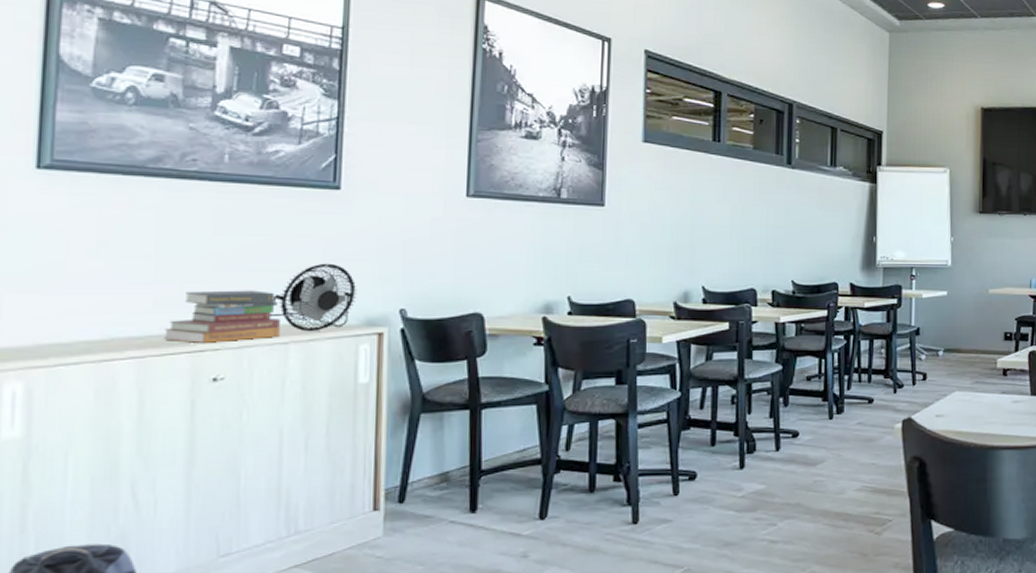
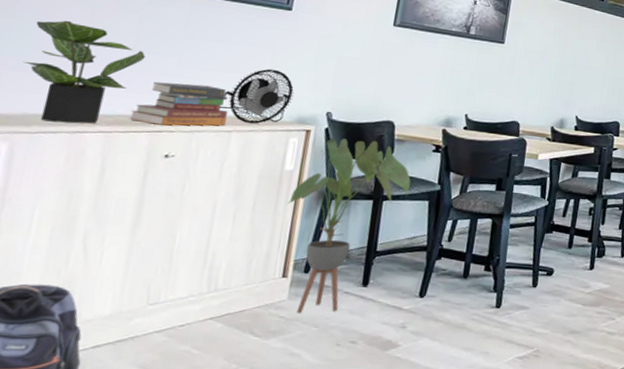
potted plant: none [25,226,171,351] -> present [22,20,145,124]
house plant: none [367,338,512,552] -> present [287,138,411,314]

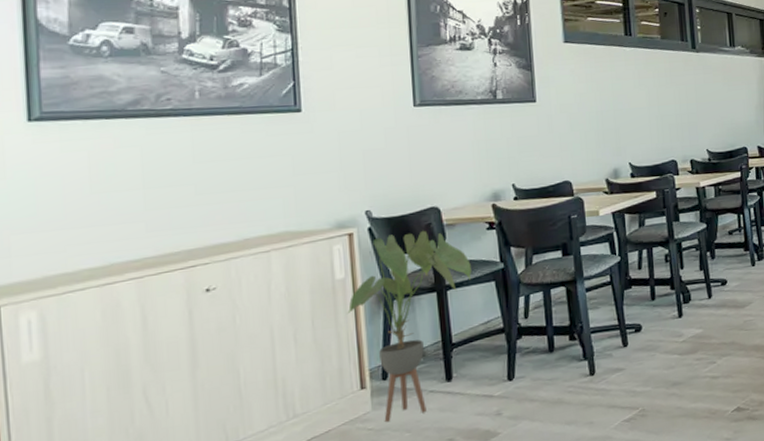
potted plant: present [22,20,145,124] -> none [29,169,158,280]
books: present [130,81,228,127] -> none [158,208,262,261]
desk fan: present [219,68,294,124] -> none [250,177,326,240]

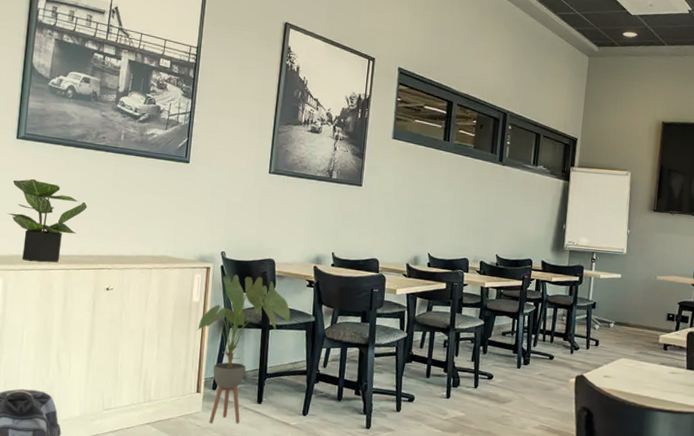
potted plant: none [29,169,158,280] -> present [7,178,87,263]

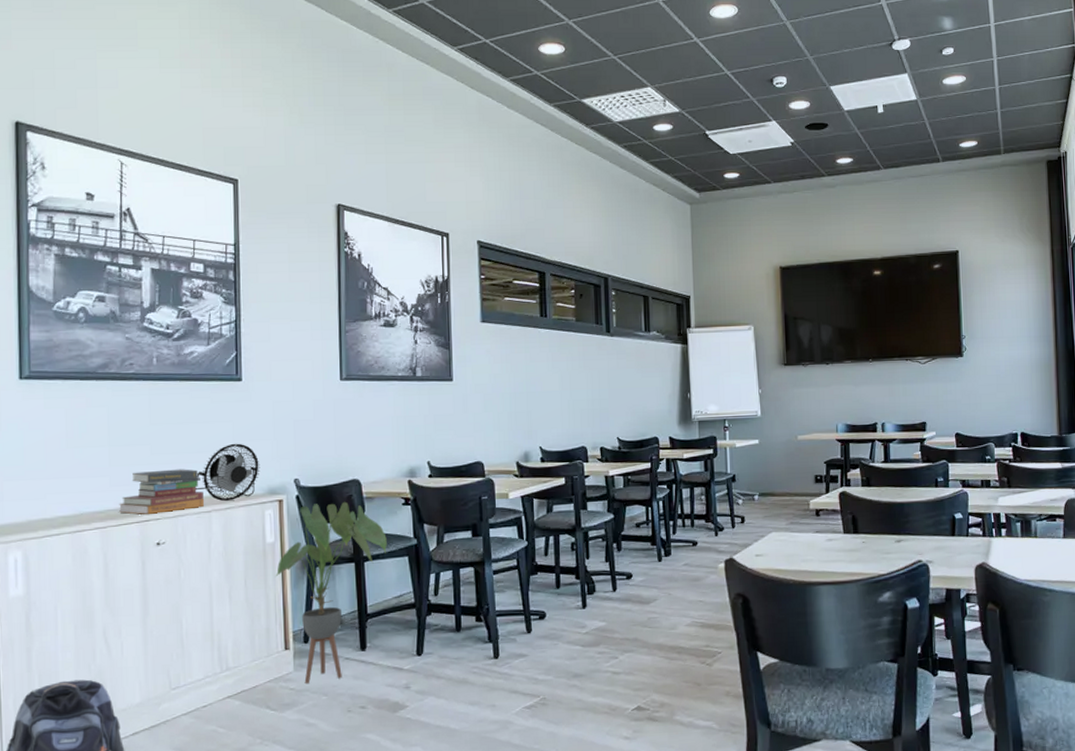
potted plant: present [7,178,87,263] -> none [18,424,120,525]
books: none [80,227,148,265] -> present [119,469,205,515]
desk fan: none [142,214,196,263] -> present [195,443,261,502]

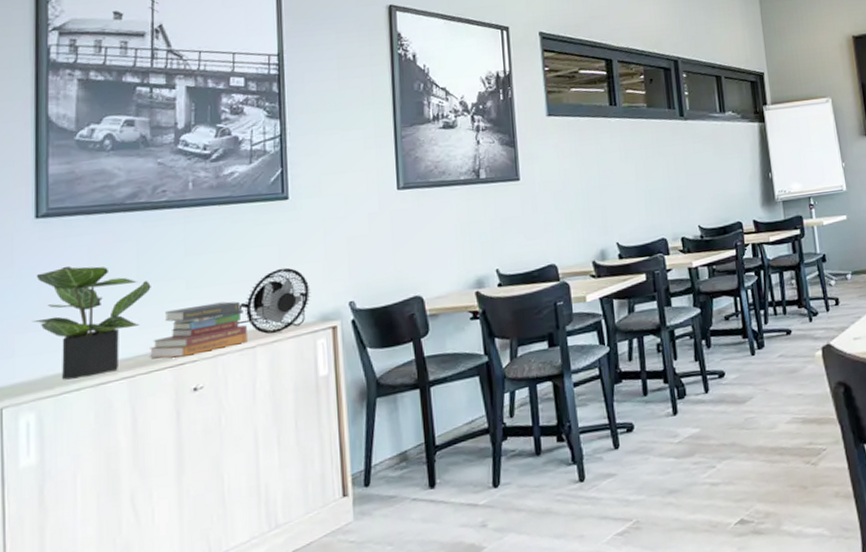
potted plant: none [18,424,120,525] -> present [32,266,151,380]
house plant: present [275,501,387,685] -> none [330,321,455,535]

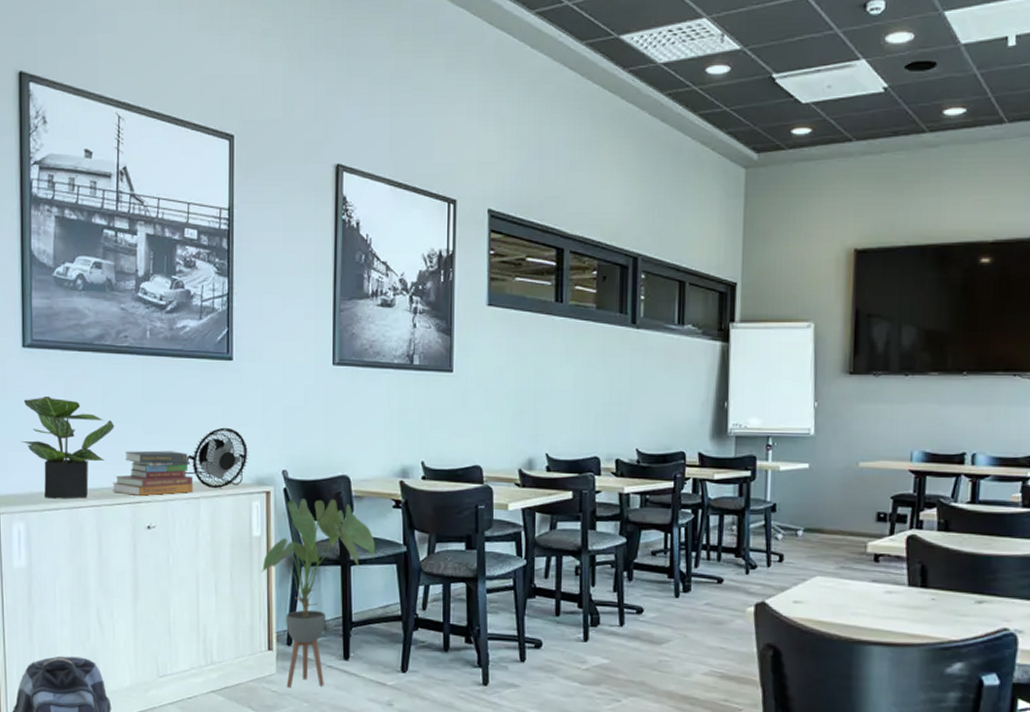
house plant: none [330,321,455,535] -> present [261,498,375,689]

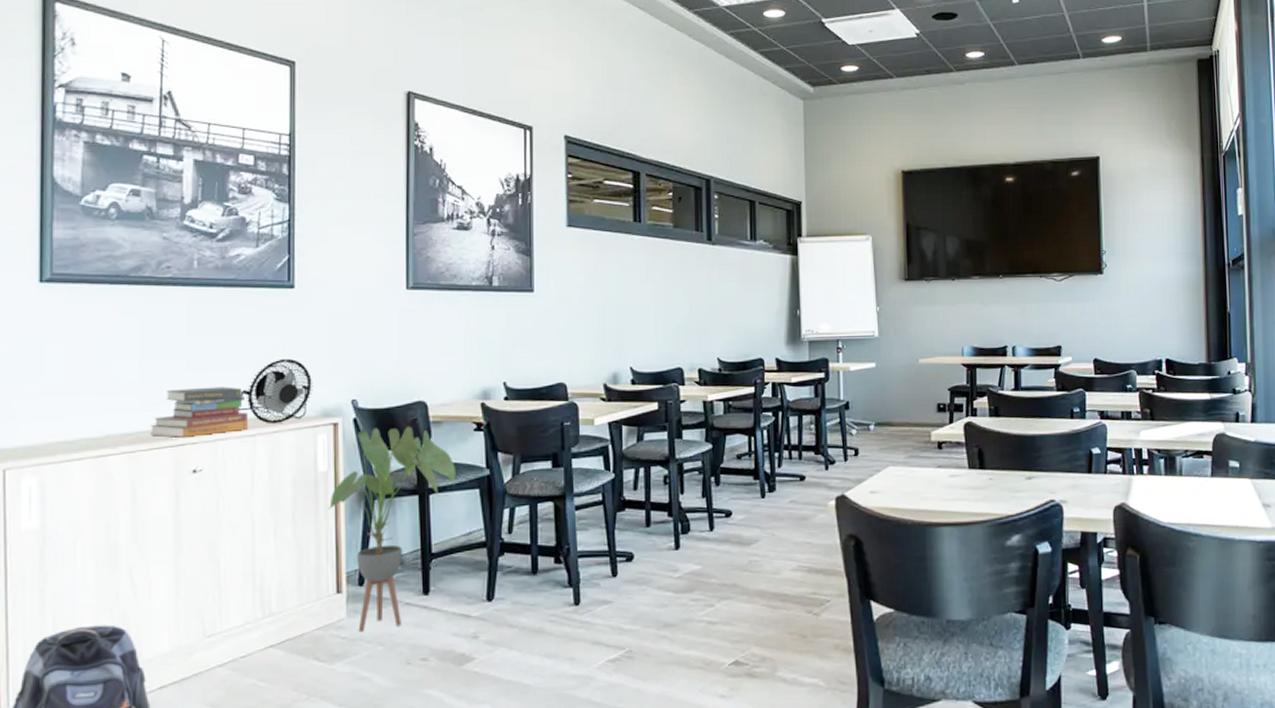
potted plant: present [21,395,114,500] -> none [35,334,153,448]

